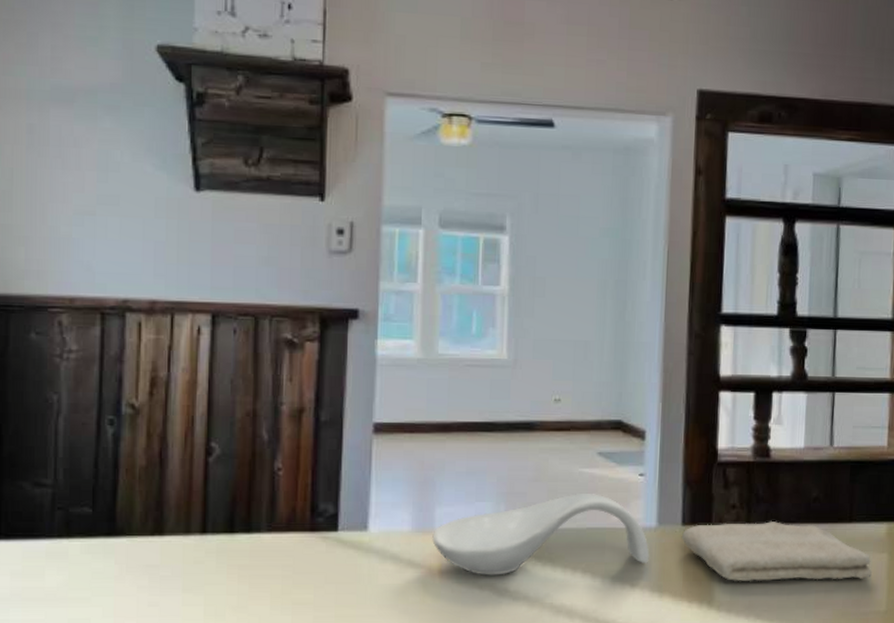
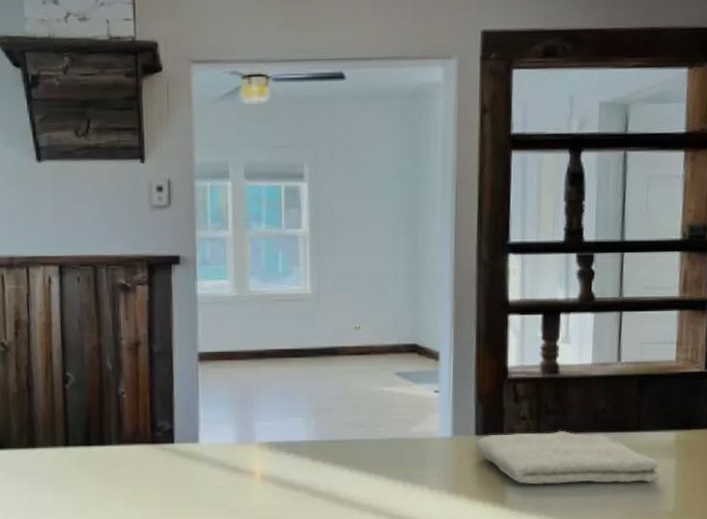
spoon rest: present [432,492,650,576] -> none [253,408,446,479]

